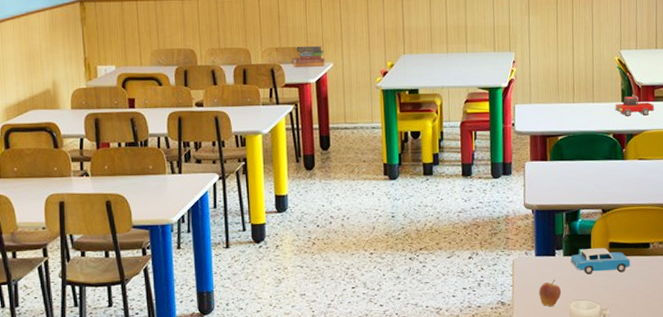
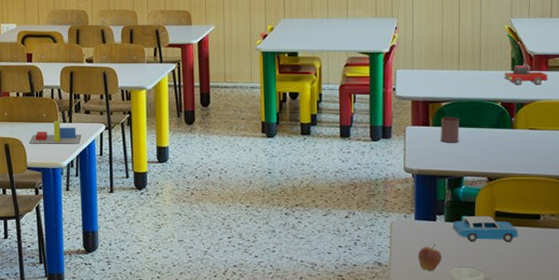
toy blocks: none [135,171,193,200] -> present [30,120,82,144]
books: present [292,45,325,69] -> none [176,9,207,30]
cup: none [557,150,576,177] -> present [440,116,460,143]

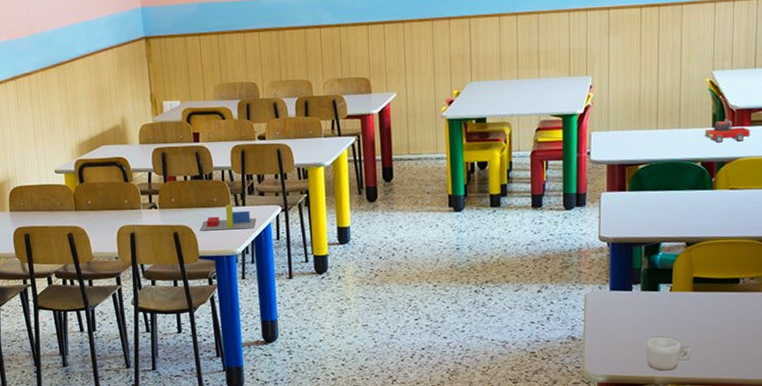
apple: present [418,245,442,270] -> none [613,315,638,342]
cup: present [440,116,460,143] -> none [637,179,657,208]
toy car: present [451,215,519,243] -> none [648,282,717,311]

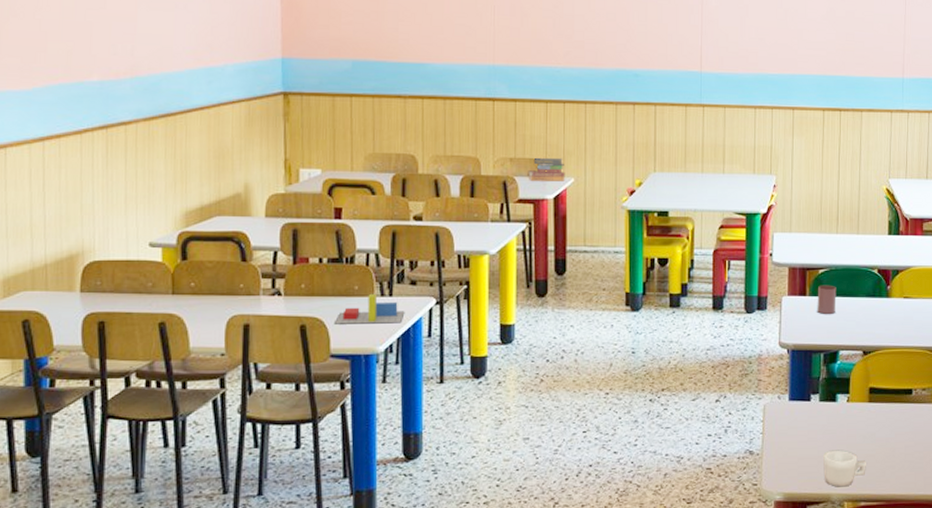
books: none [354,75,388,99] -> present [528,157,566,183]
cup: none [637,179,657,208] -> present [817,285,837,314]
toy truck: present [704,119,751,143] -> none [881,227,923,250]

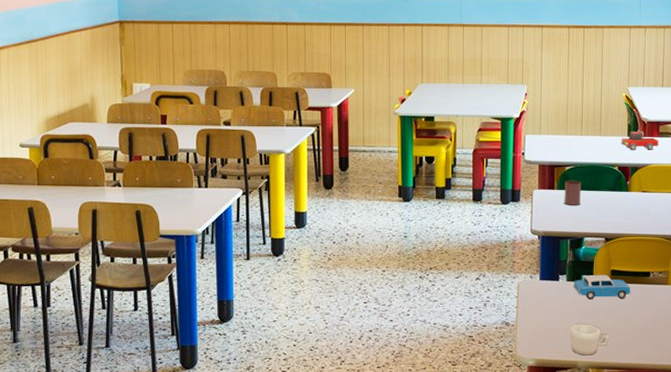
toy blocks: present [335,293,405,324] -> none [163,185,218,210]
books: present [528,157,566,183] -> none [316,72,347,93]
toy car: none [826,392,891,422] -> present [572,274,631,300]
toy truck: none [881,227,923,250] -> present [621,129,659,150]

